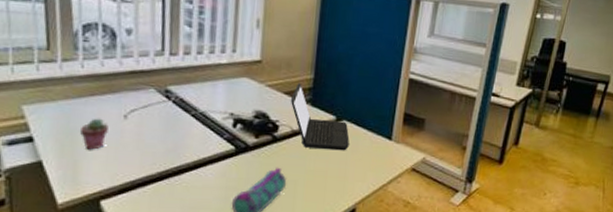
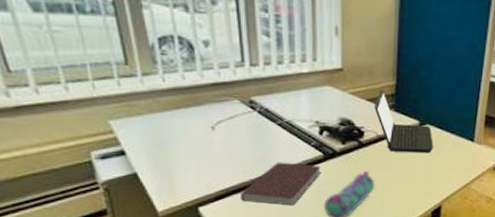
potted succulent: present [80,118,109,150] -> none [170,130,198,161]
notebook: none [145,154,232,203] -> present [240,162,321,206]

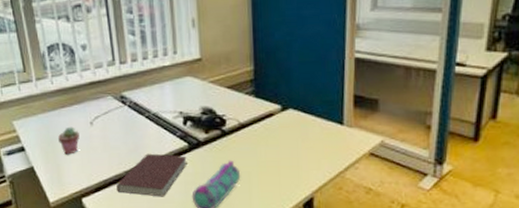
potted succulent: none [170,130,198,161] -> present [58,126,80,155]
laptop: present [373,90,433,153] -> none [233,76,298,140]

